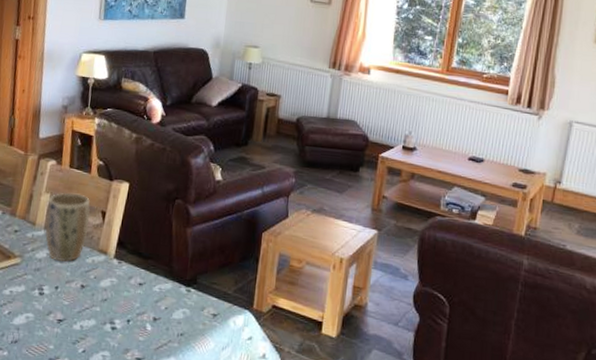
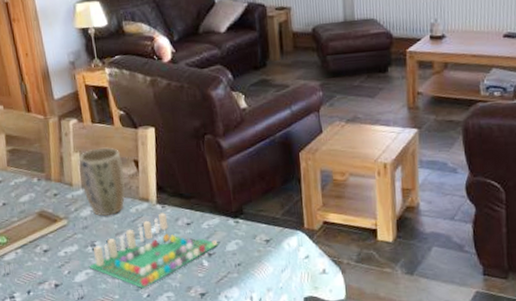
board game: none [30,268,166,343] -> present [88,212,218,289]

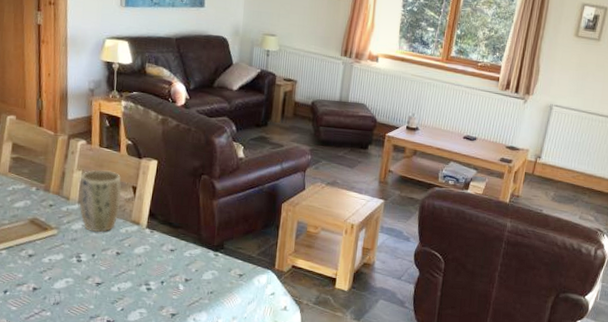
board game: present [88,212,218,289] -> none [70,237,196,303]

